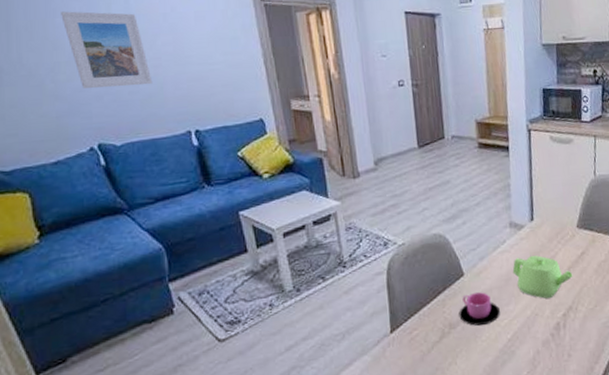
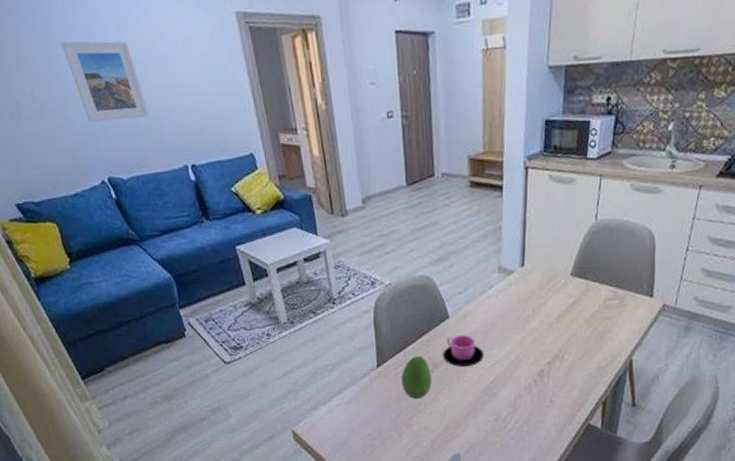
fruit: none [416,317,449,365] -> present [401,356,432,399]
teapot: present [512,255,573,299] -> none [498,302,562,345]

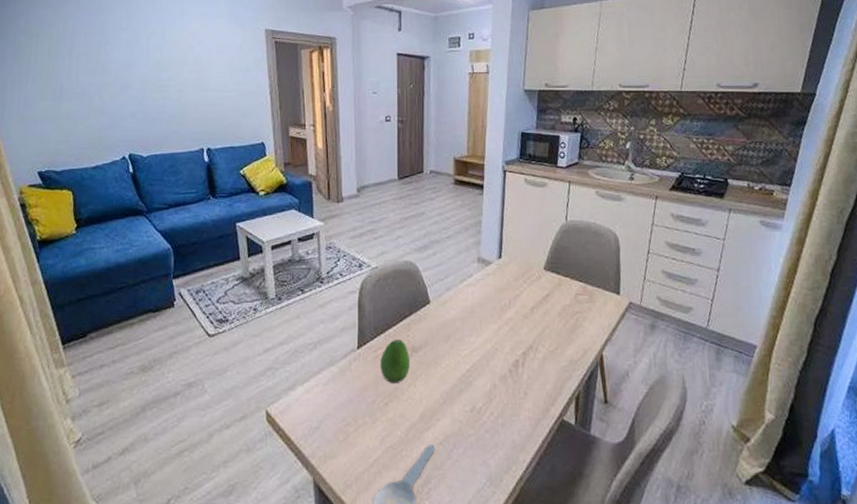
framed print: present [61,41,150,122] -> none [111,41,177,107]
cup: present [442,335,484,367] -> none [422,321,461,354]

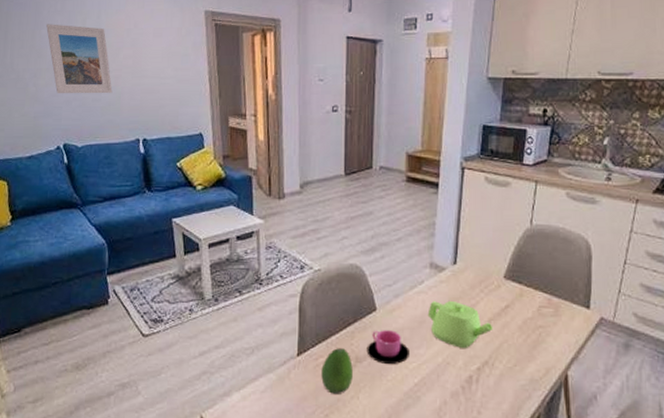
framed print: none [111,41,177,107] -> present [46,24,113,94]
cup: none [422,321,461,354] -> present [367,330,409,365]
teapot: none [476,292,536,335] -> present [427,301,493,348]

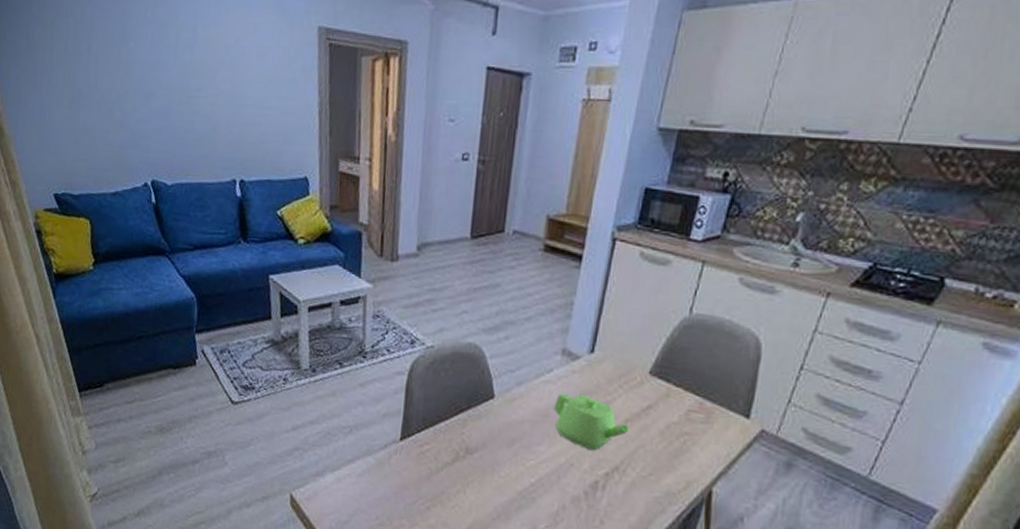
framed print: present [46,24,113,94] -> none [135,35,208,124]
fruit: present [321,348,353,394] -> none [425,436,462,487]
cup: present [367,330,409,365] -> none [479,419,528,461]

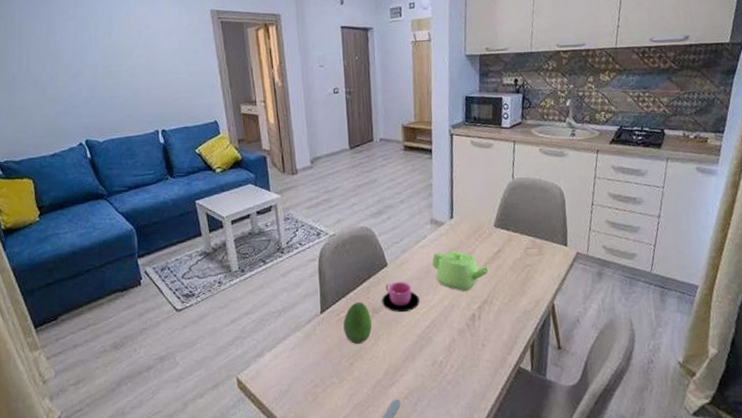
fruit: none [425,436,462,487] -> present [343,302,372,344]
cup: none [479,419,528,461] -> present [382,282,420,313]

